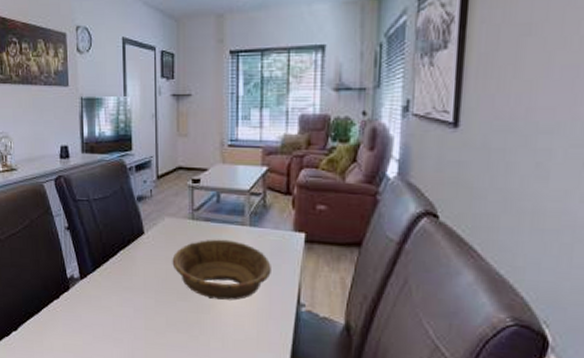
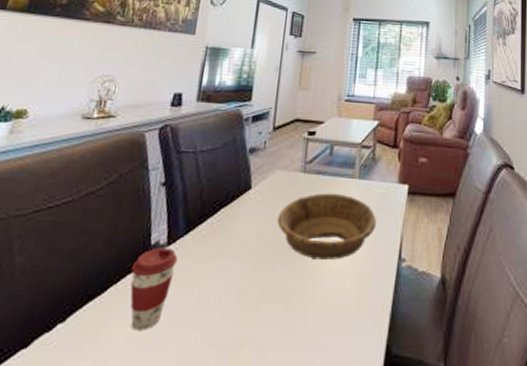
coffee cup: none [56,280,91,343] -> present [130,247,178,331]

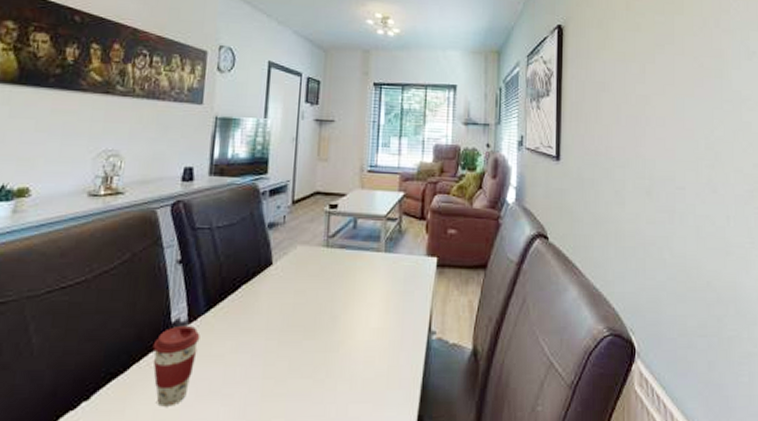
decorative bowl: present [277,193,376,260] -> none [301,267,404,334]

